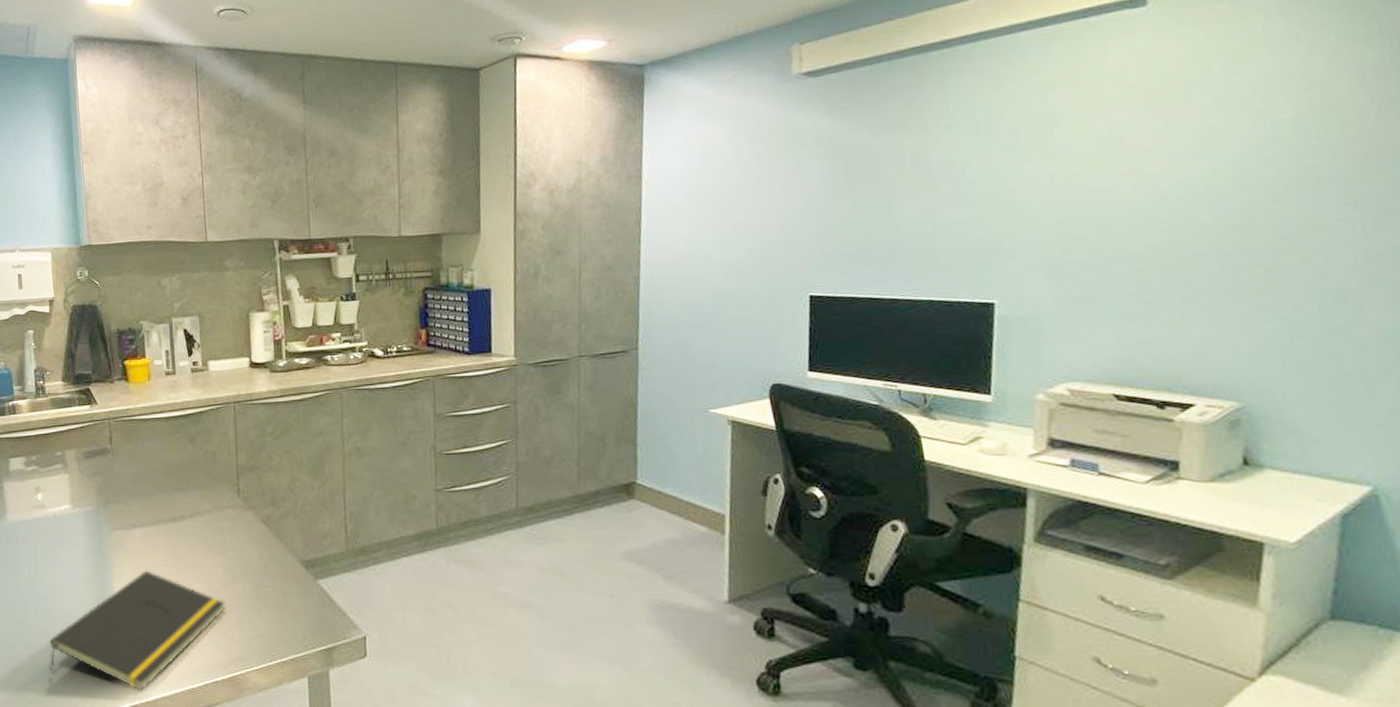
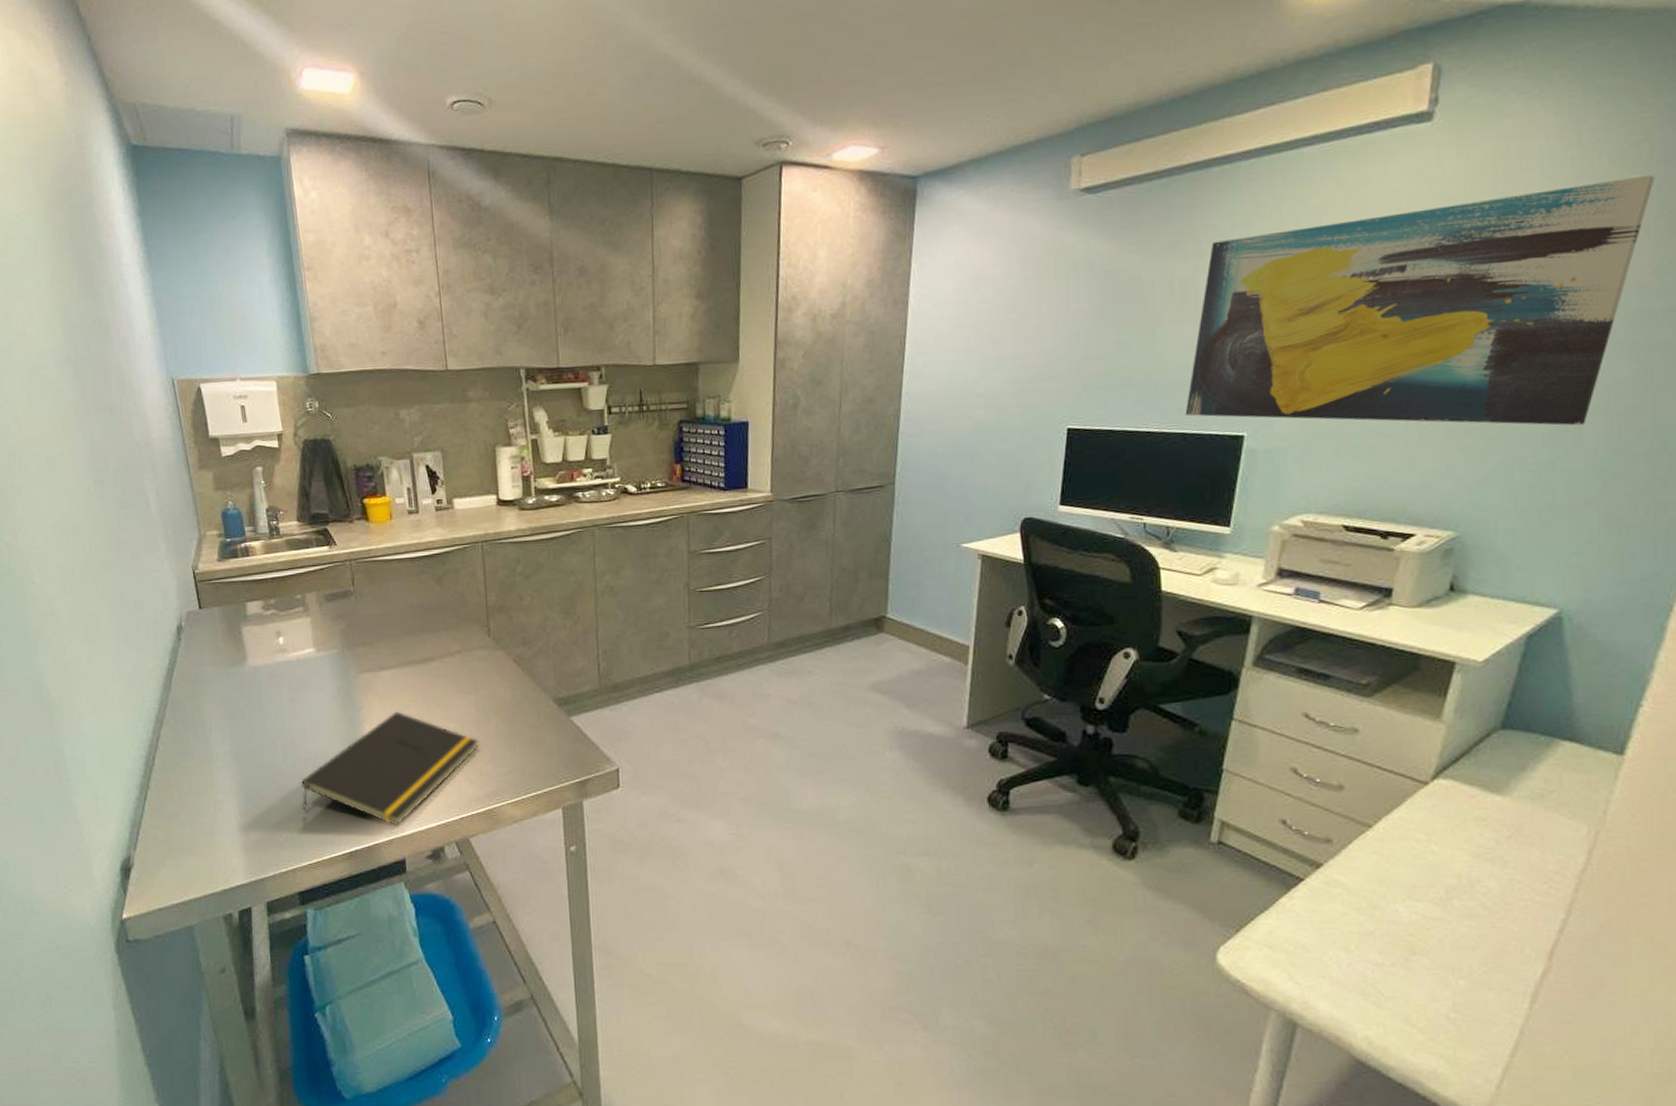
wall art: none [929,50,1391,294] -> present [1185,174,1655,426]

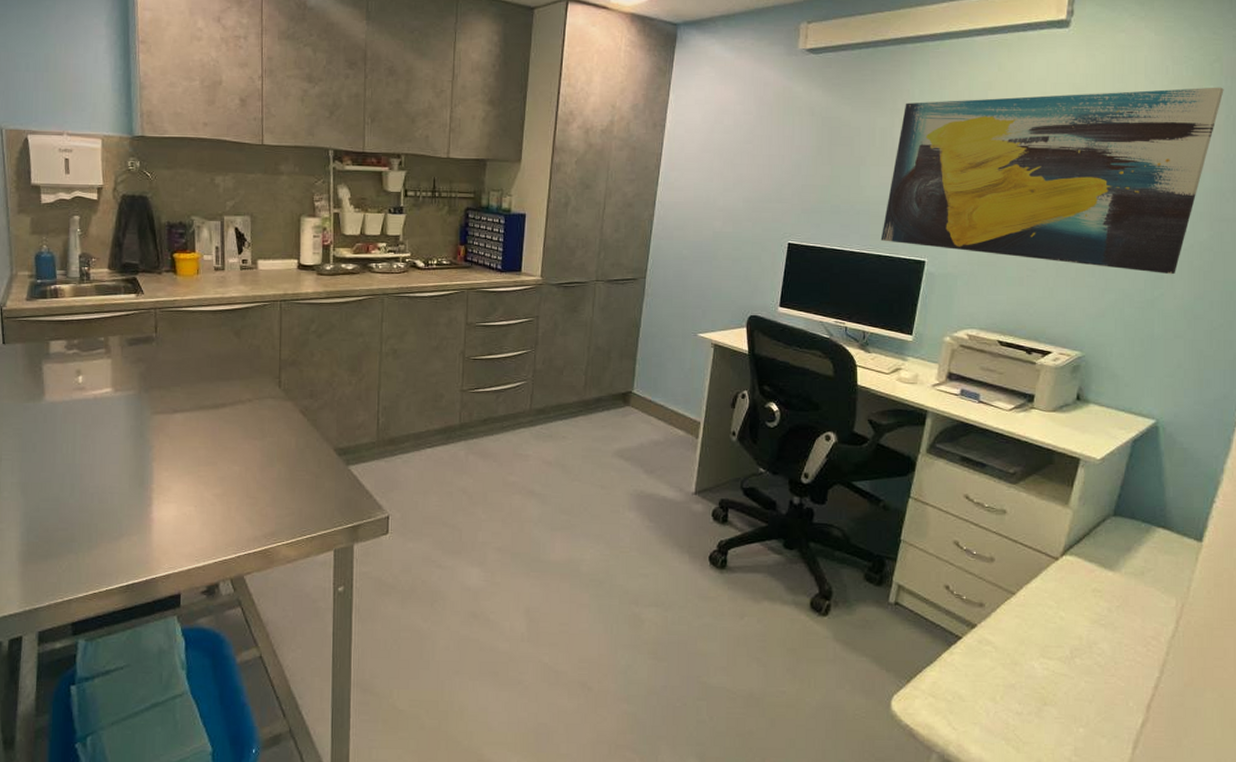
notepad: present [300,711,479,827] -> none [84,452,261,562]

